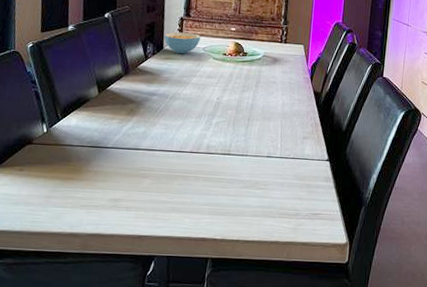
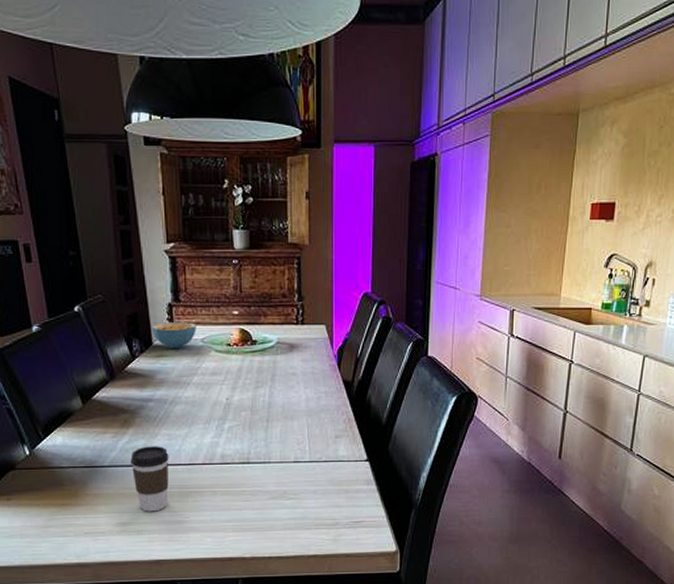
coffee cup: none [130,133,164,191] -> present [130,446,169,512]

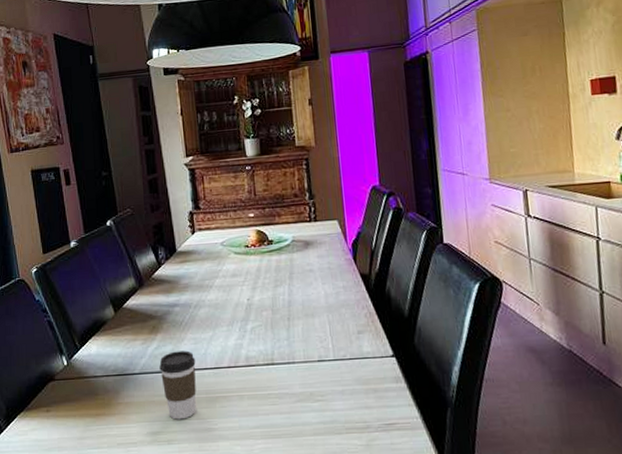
cereal bowl: present [152,322,197,349] -> none [175,227,216,254]

